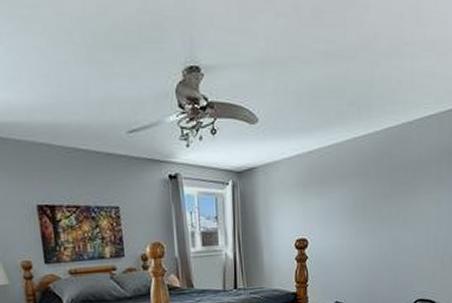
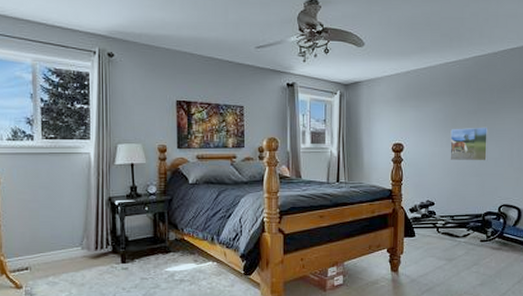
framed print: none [360,212,402,255] -> present [450,127,489,161]

